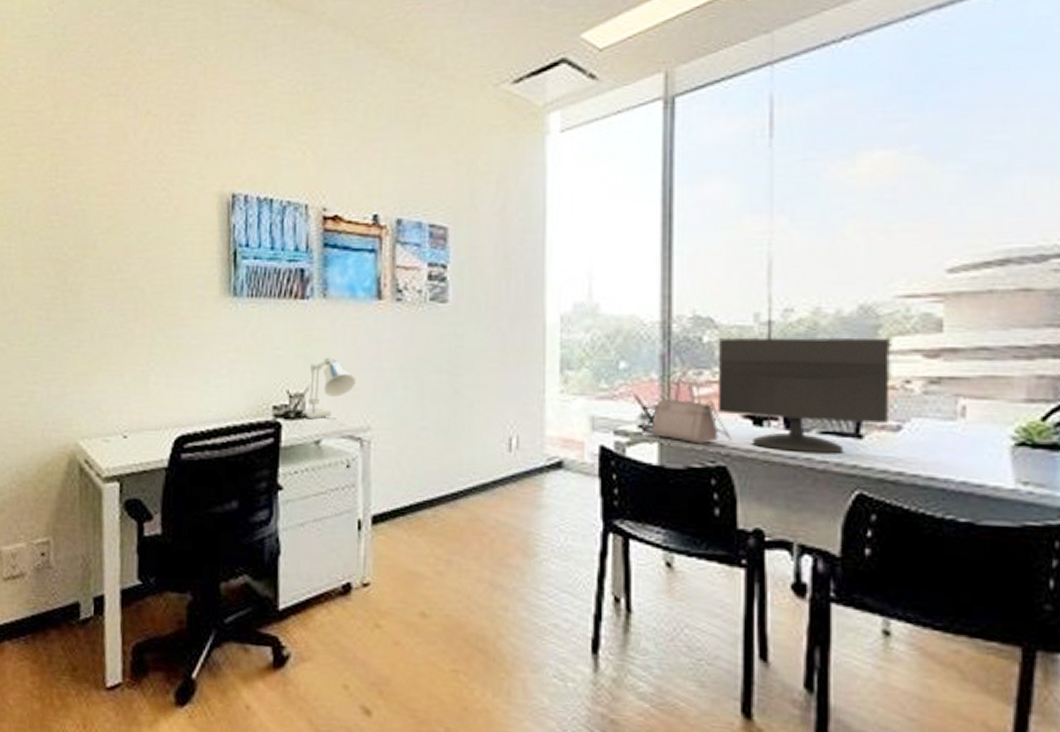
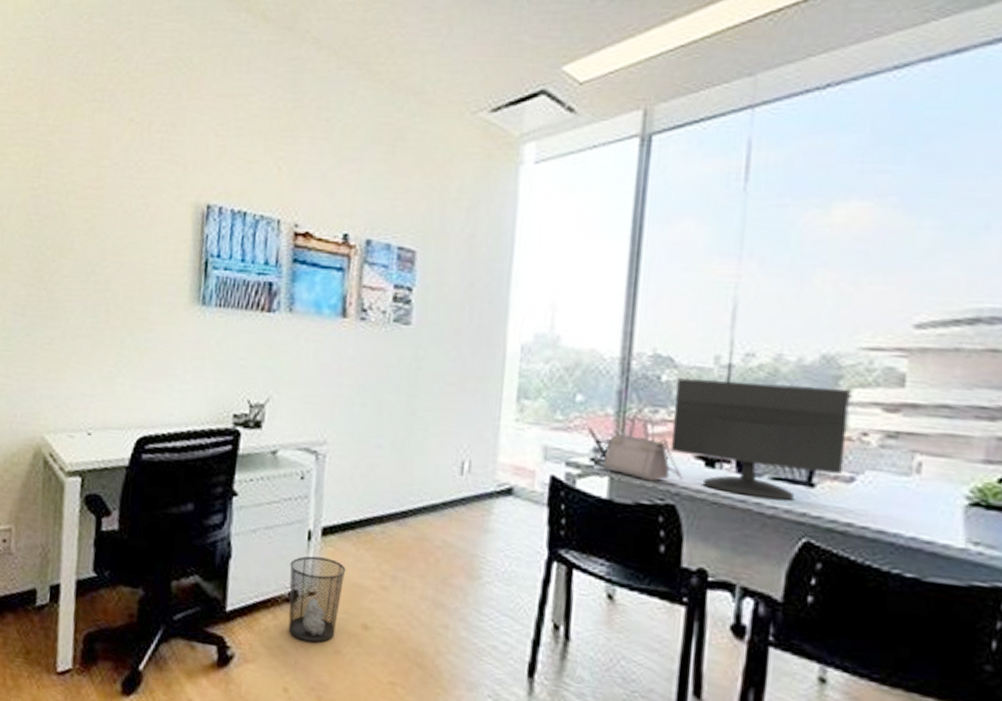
desk lamp: present [296,357,356,420] -> none [255,370,316,430]
waste bin: none [341,546,400,635] -> present [288,556,346,643]

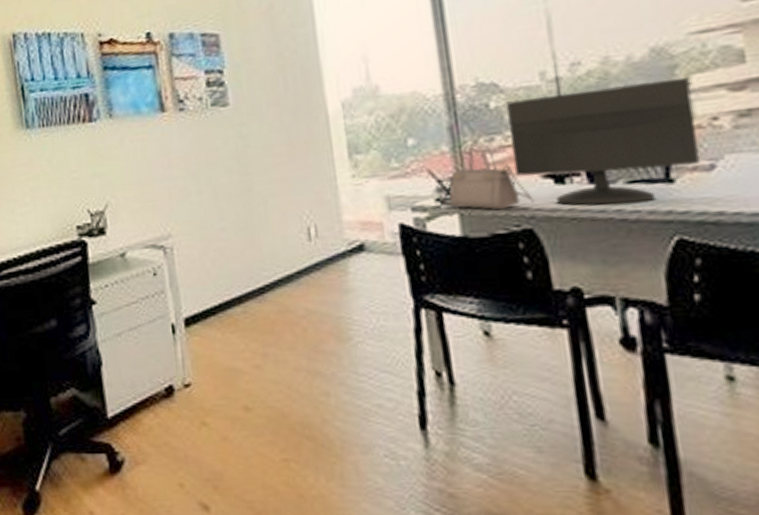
waste bin: present [288,556,346,643] -> none [160,348,218,433]

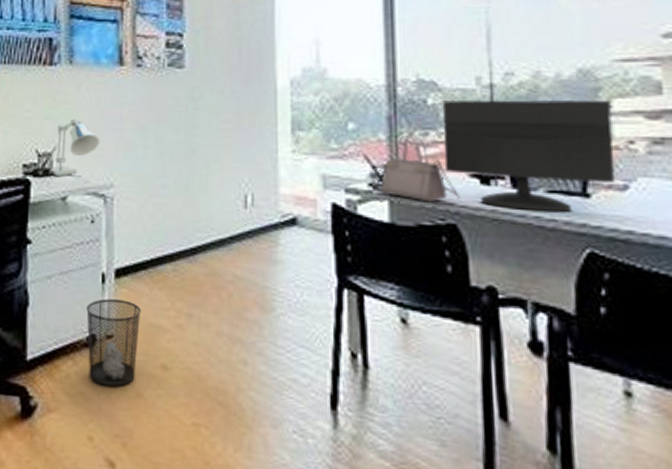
desk lamp: none [99,173,151,234] -> present [44,119,100,177]
waste bin: none [160,348,218,433] -> present [86,298,142,387]

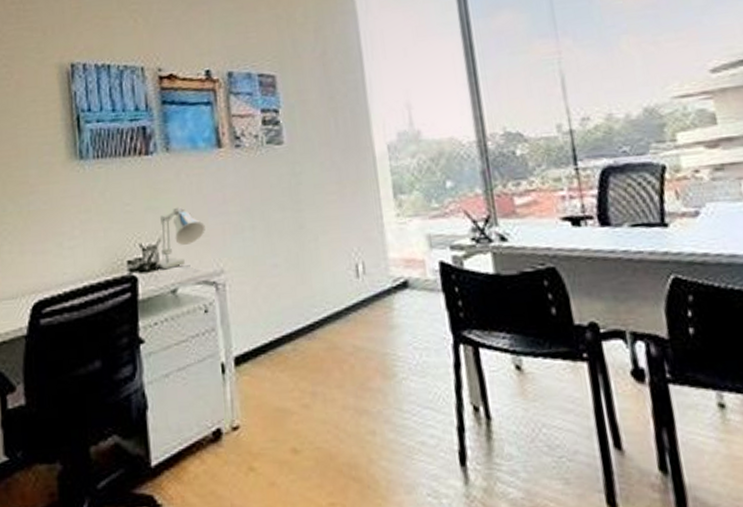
waste bin: present [86,298,142,387] -> none [208,388,266,480]
handbag: present [373,134,460,203] -> none [475,185,556,250]
computer monitor: present [443,100,615,213] -> none [530,134,687,246]

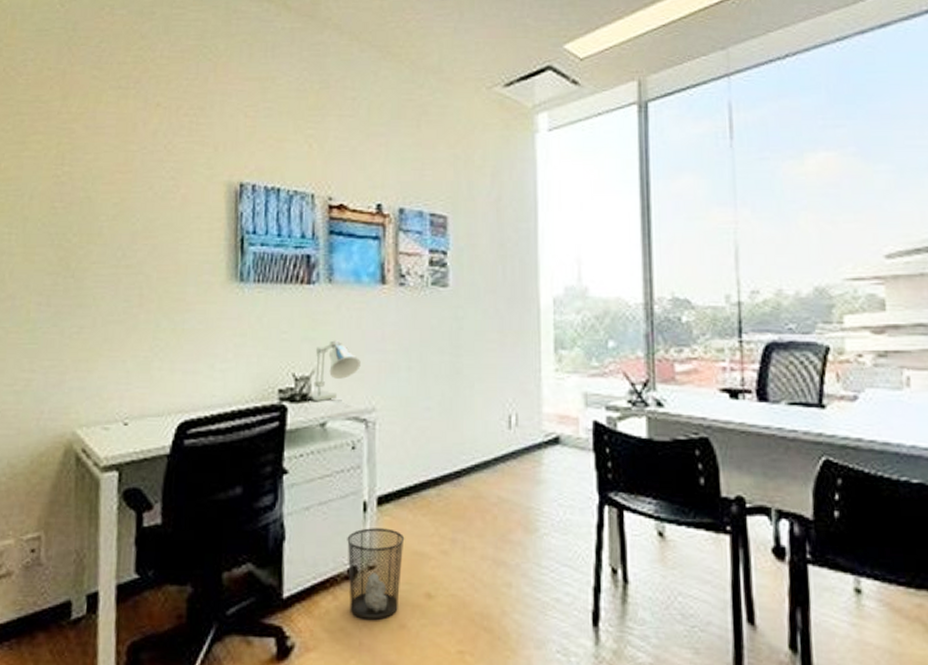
waste bin: none [208,388,266,480] -> present [347,528,405,620]

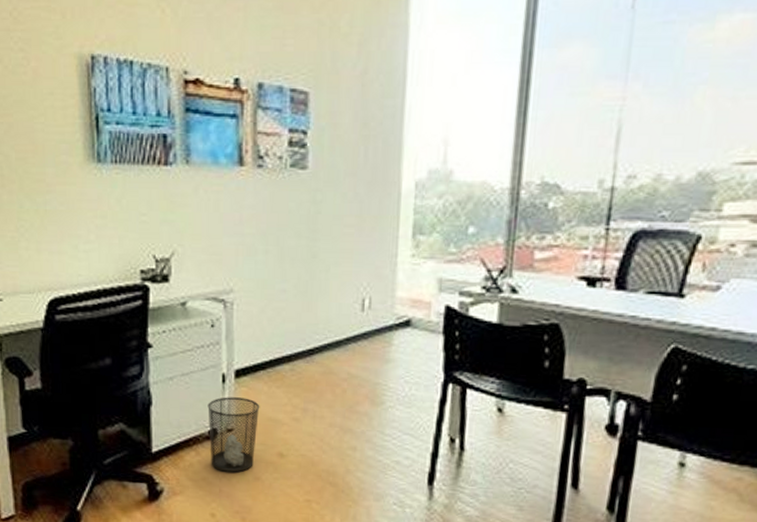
desk lamp: present [301,340,361,402] -> none [162,223,219,283]

